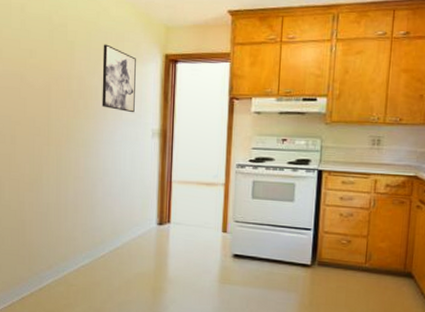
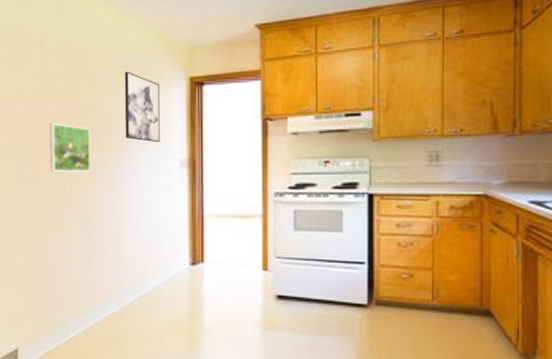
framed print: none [28,88,69,135] -> present [49,123,91,172]

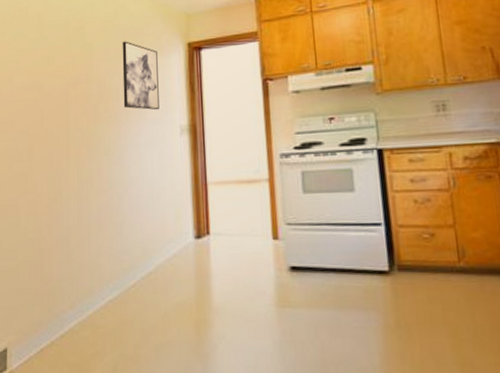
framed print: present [49,123,91,172] -> none [46,97,89,147]

